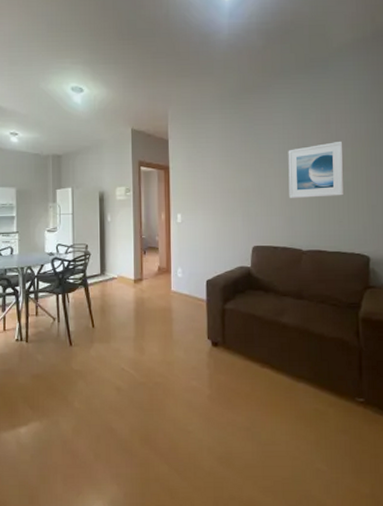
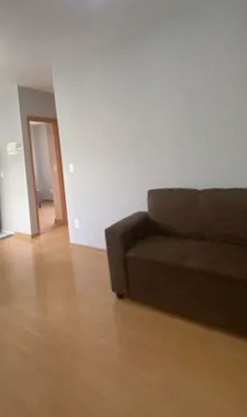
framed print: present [288,141,344,198] -> none [171,79,232,139]

